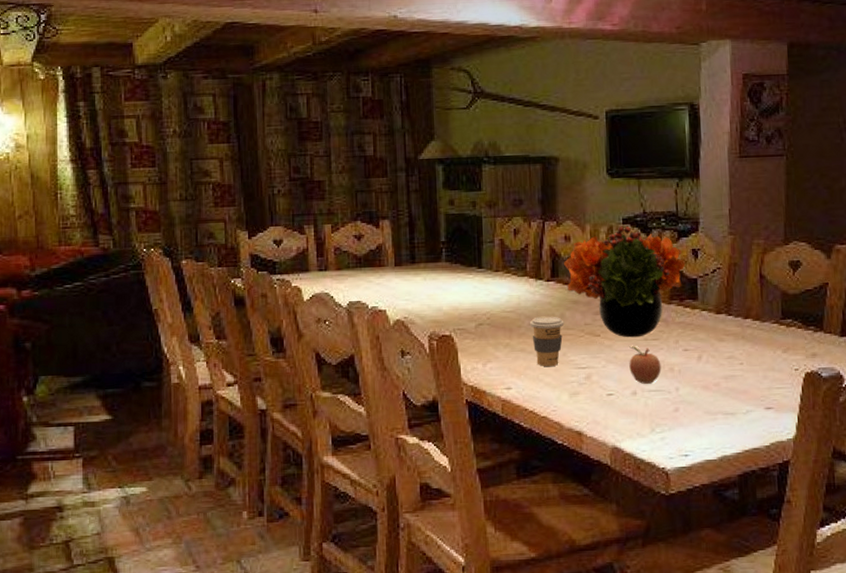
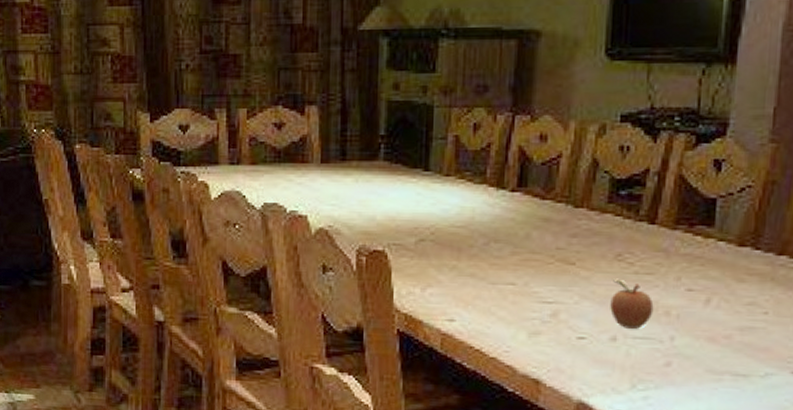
coffee cup: present [530,316,564,366] -> none [485,235,530,297]
flower arrangement: present [564,226,686,338] -> none [536,124,703,270]

